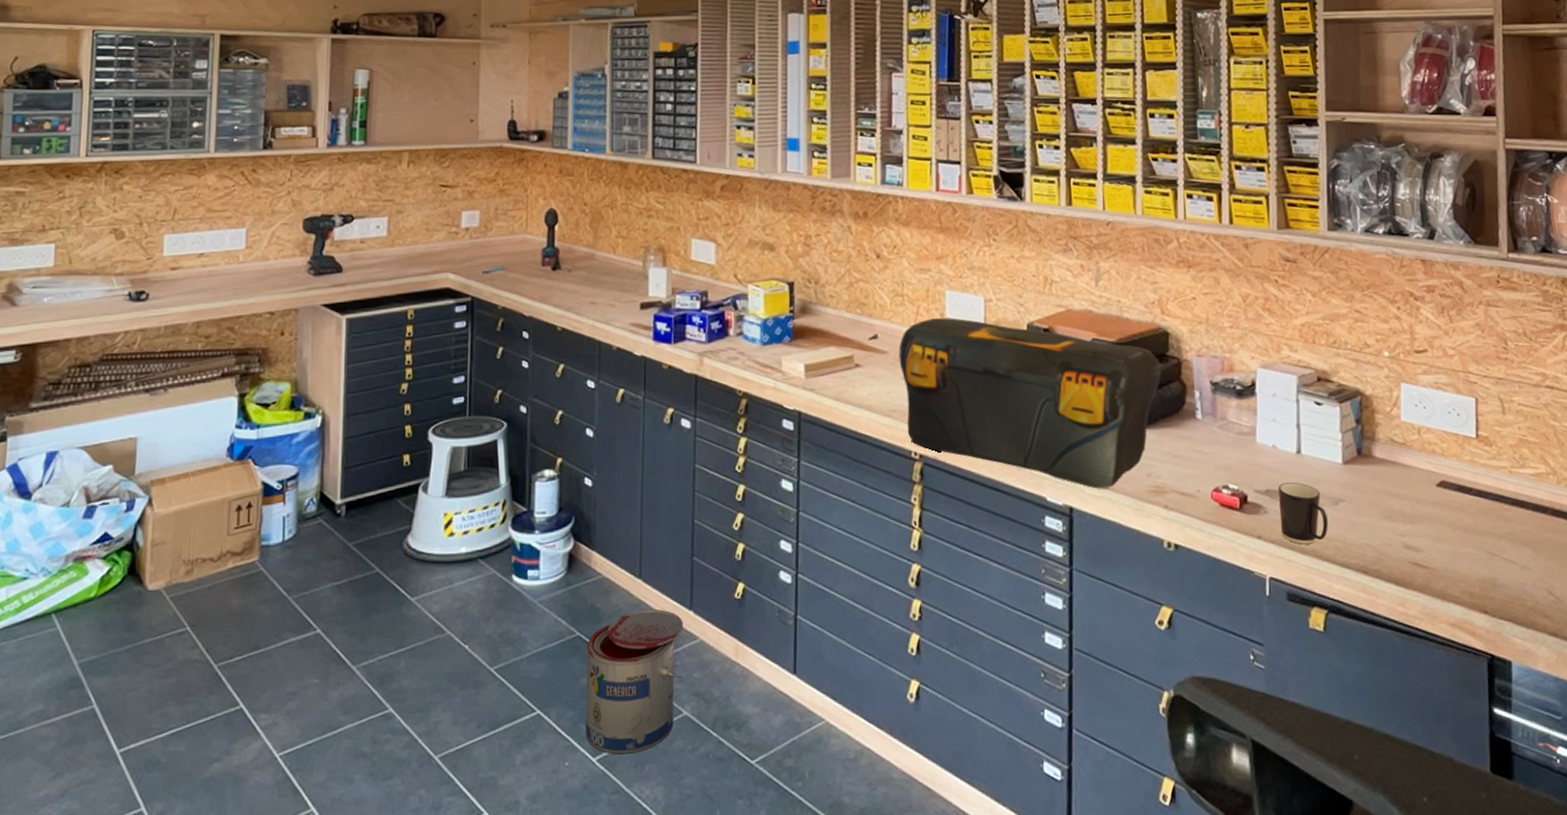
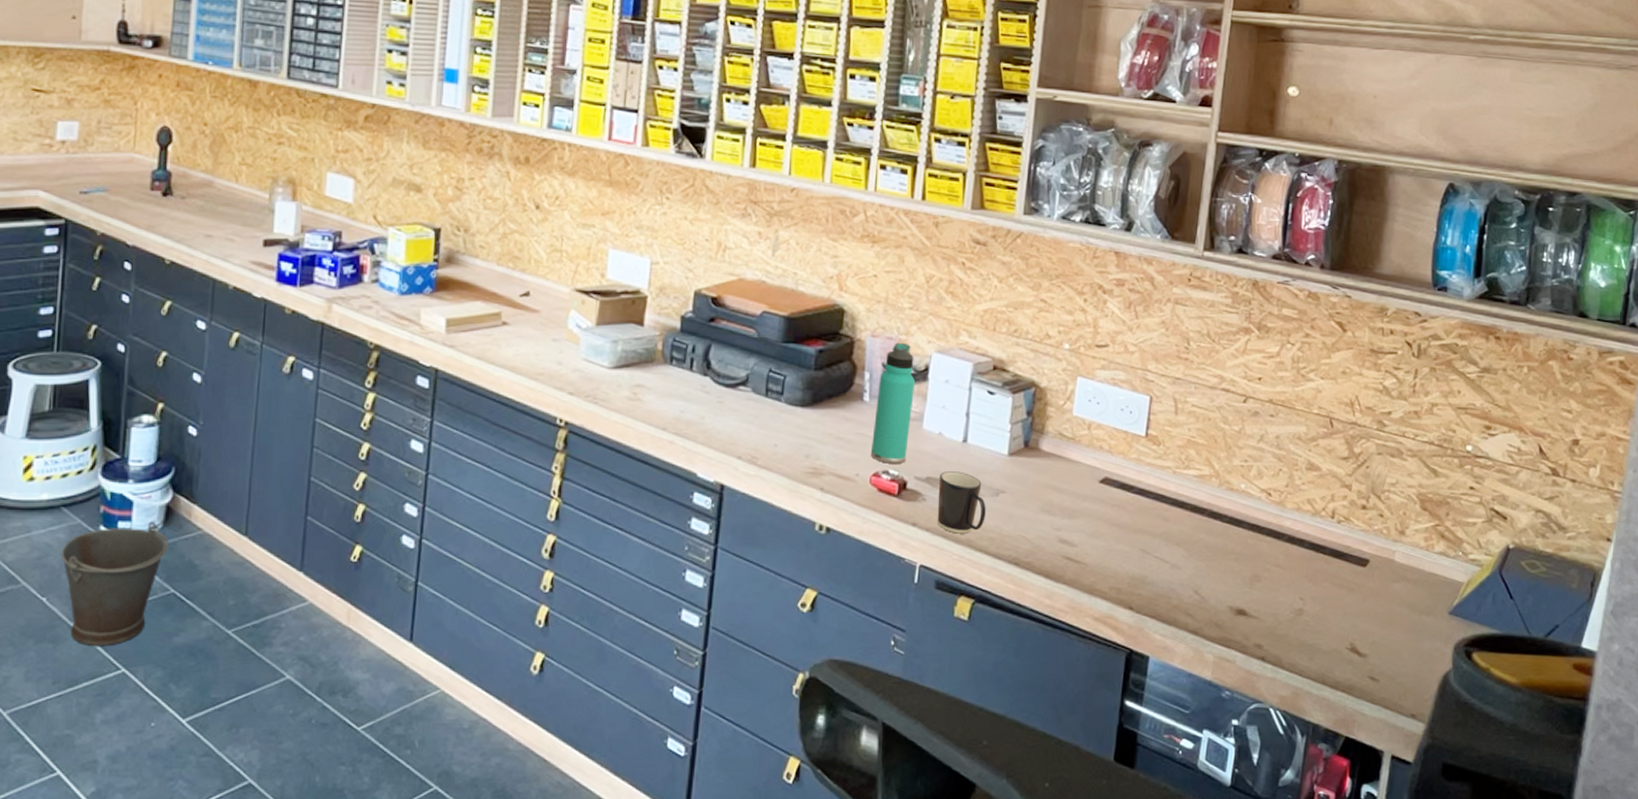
bucket: none [479,568,574,690] -> present [60,521,170,647]
paint can: present [585,608,684,755] -> none [175,568,292,717]
toolbox: present [899,318,1162,489] -> none [551,278,833,467]
thermos bottle: none [1208,360,1244,478] -> present [870,342,916,464]

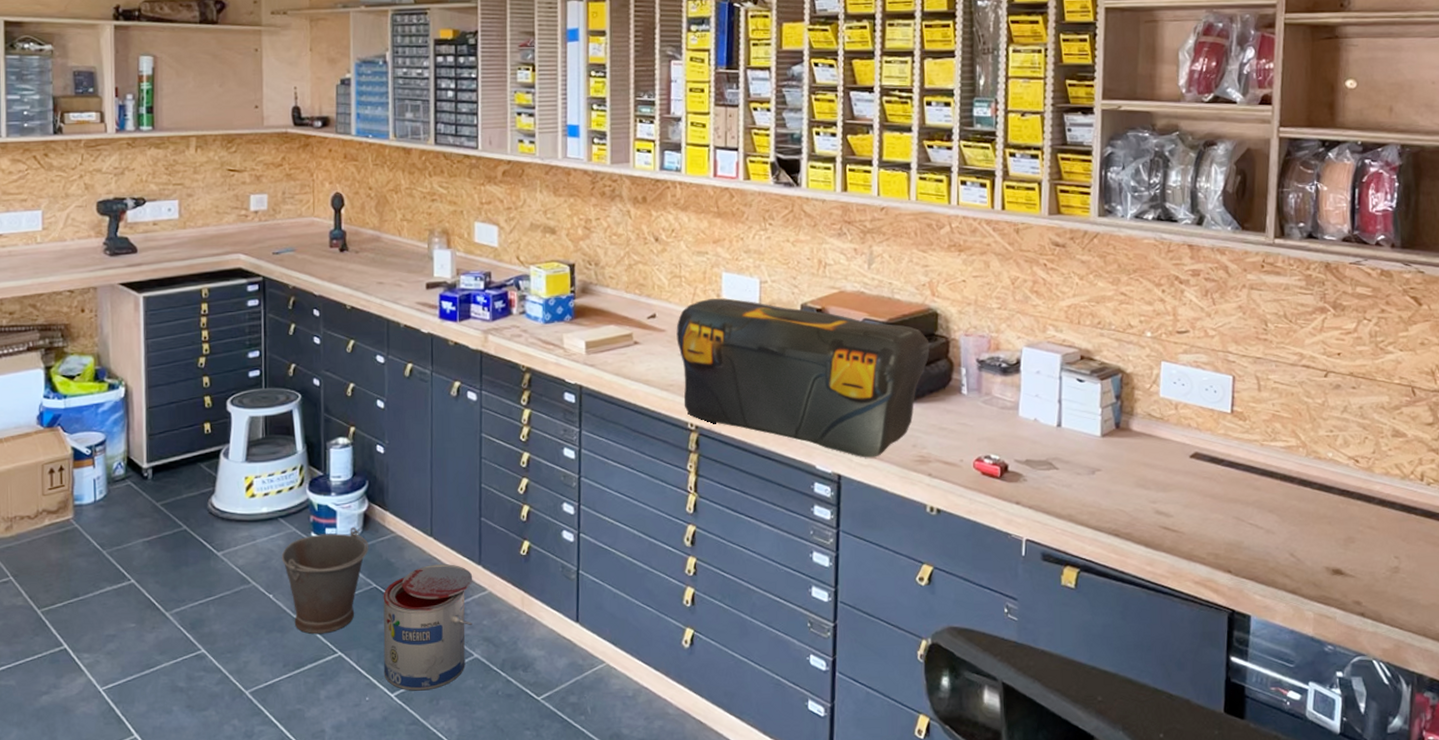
paint can: none [175,568,292,717] -> present [383,563,473,691]
toolbox: none [551,278,833,467] -> present [676,298,930,458]
thermos bottle: present [870,342,916,464] -> none [972,339,1009,449]
mug: present [937,471,986,534] -> none [1037,453,1084,510]

